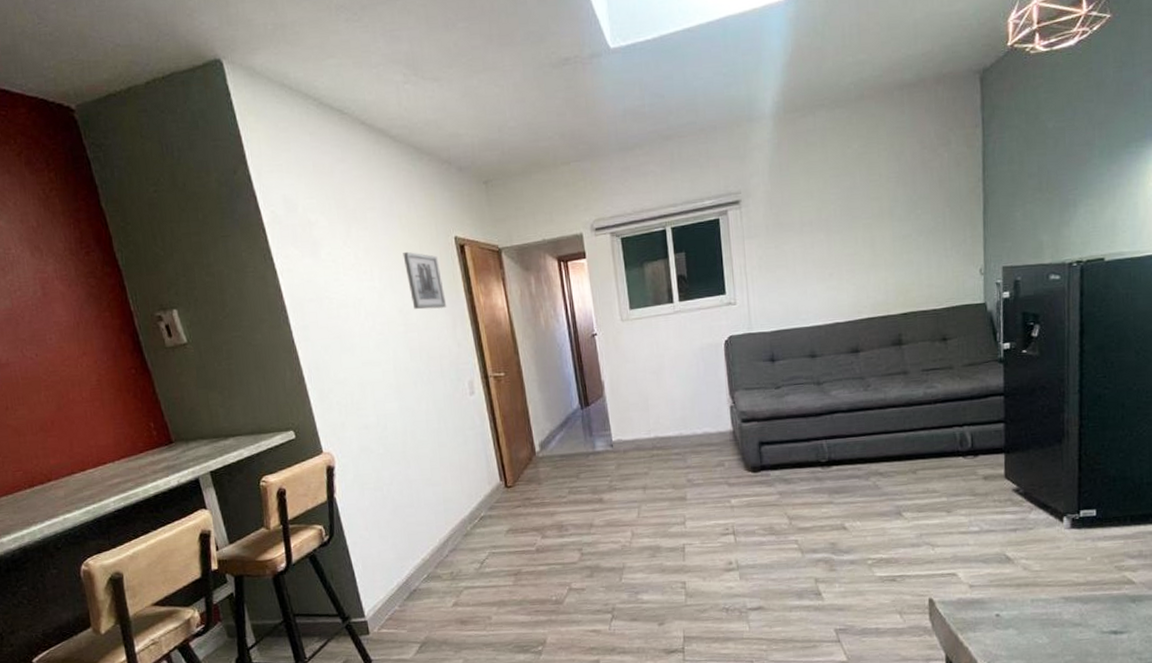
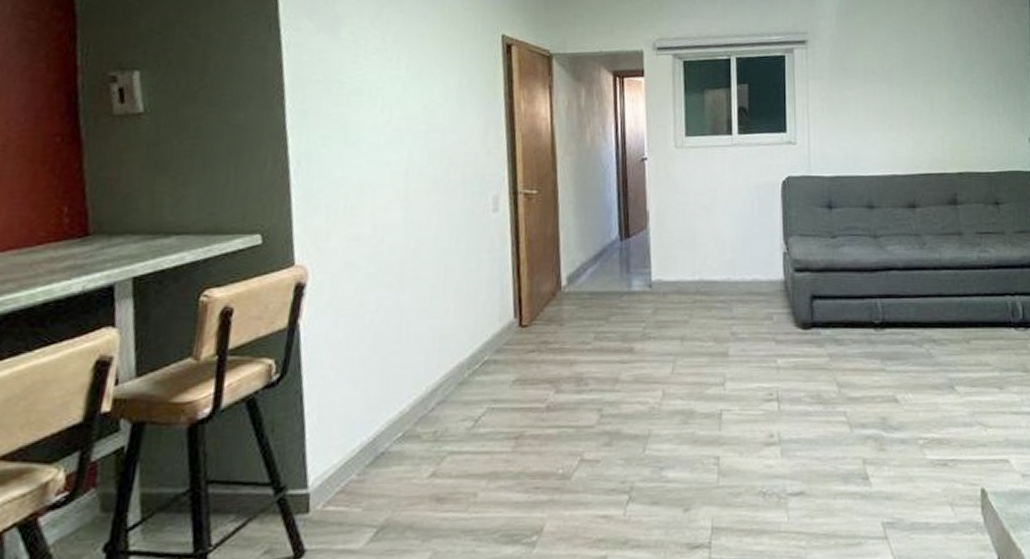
wall art: present [403,251,447,310] -> none [439,43,482,110]

